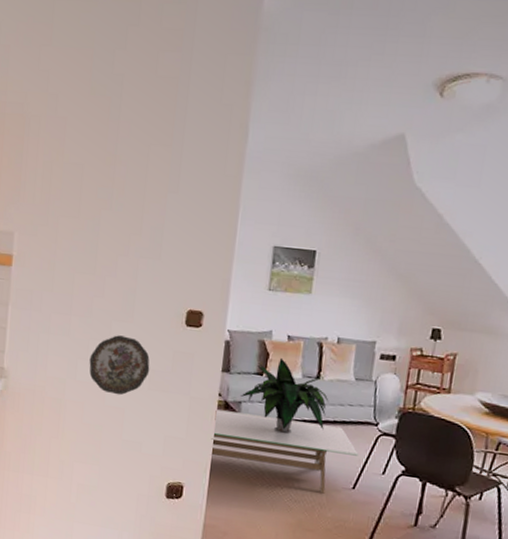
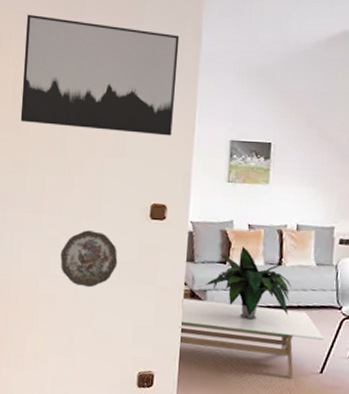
wall art: none [49,96,225,239] -> present [20,14,180,136]

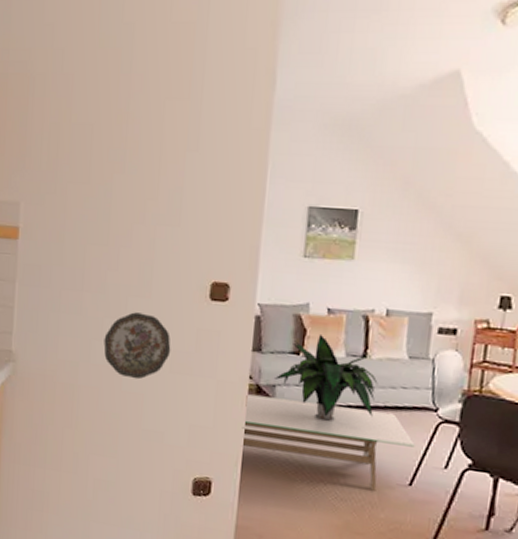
wall art: present [20,14,180,136] -> none [57,51,249,201]

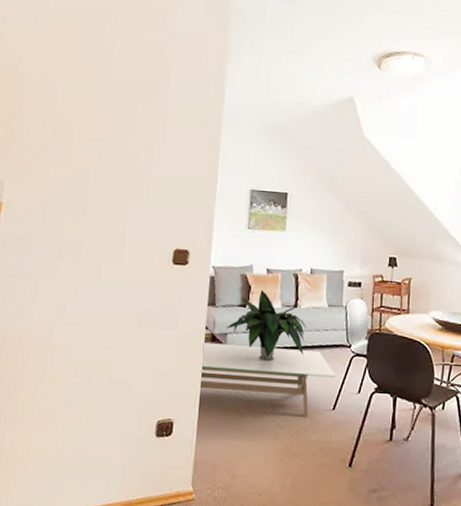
decorative plate: present [103,312,171,380] -> none [78,276,139,335]

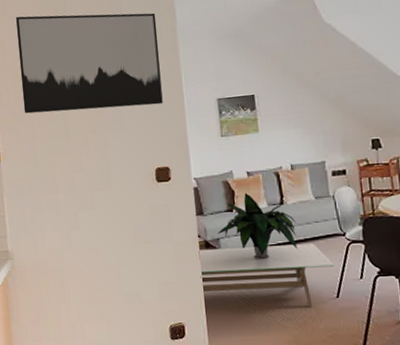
wall art: none [40,60,204,184] -> present [16,13,163,114]

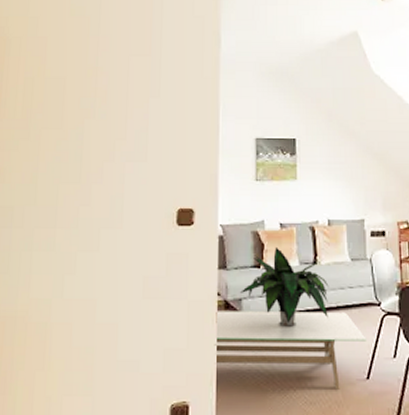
wall art: present [16,13,163,114] -> none [31,19,199,137]

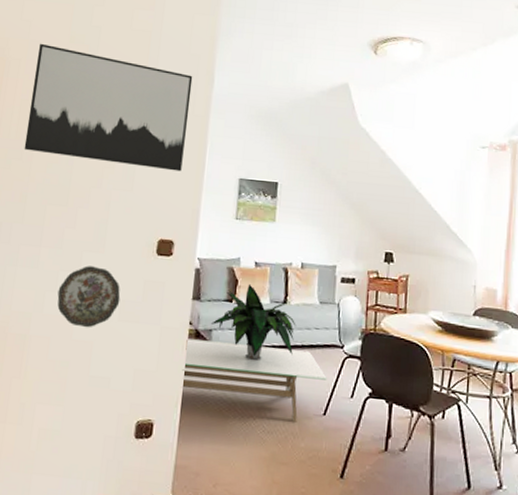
wall art: none [31,19,199,137] -> present [24,43,193,172]
decorative plate: none [77,243,143,310] -> present [57,265,121,328]

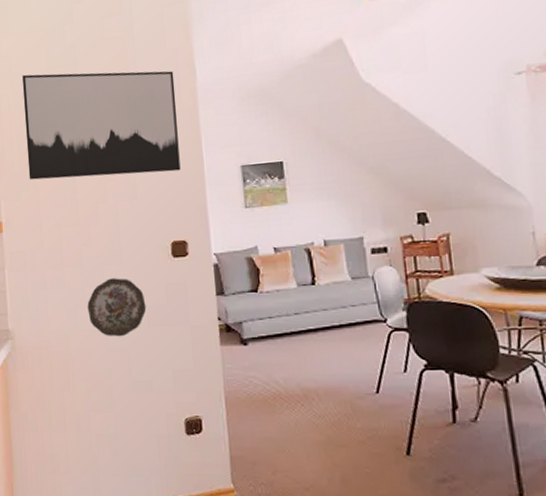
coffee table: present [182,339,327,422] -> none [219,330,374,403]
potted plant: present [211,283,296,360] -> none [240,270,331,346]

